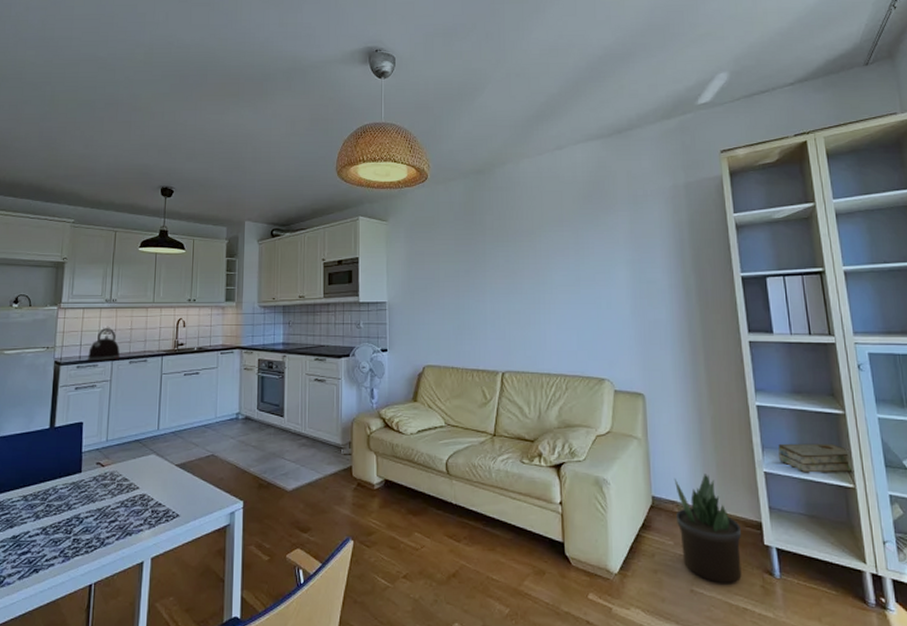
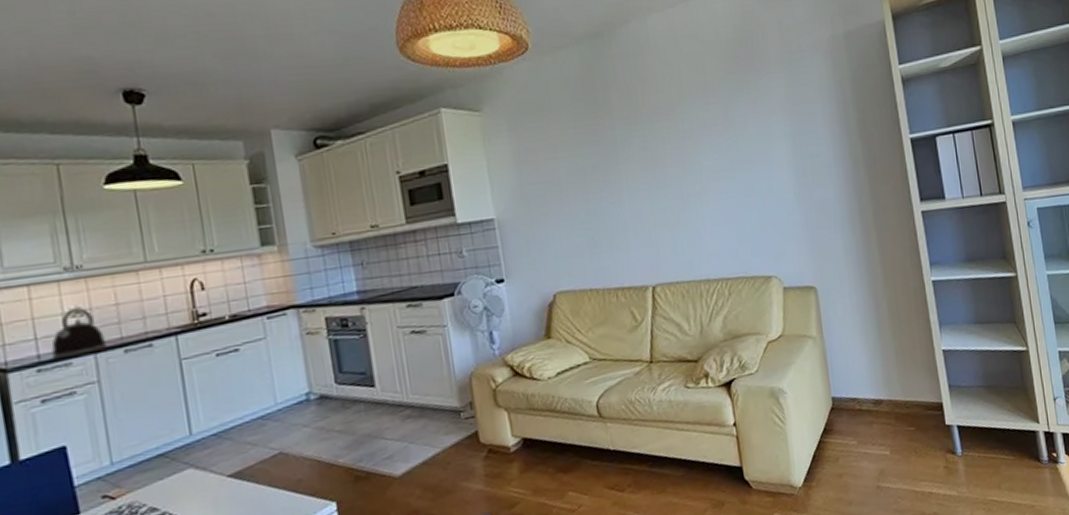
planter: present [674,474,742,583] -> none [853,363,926,474]
decorative box: present [778,443,854,473] -> none [955,308,1027,344]

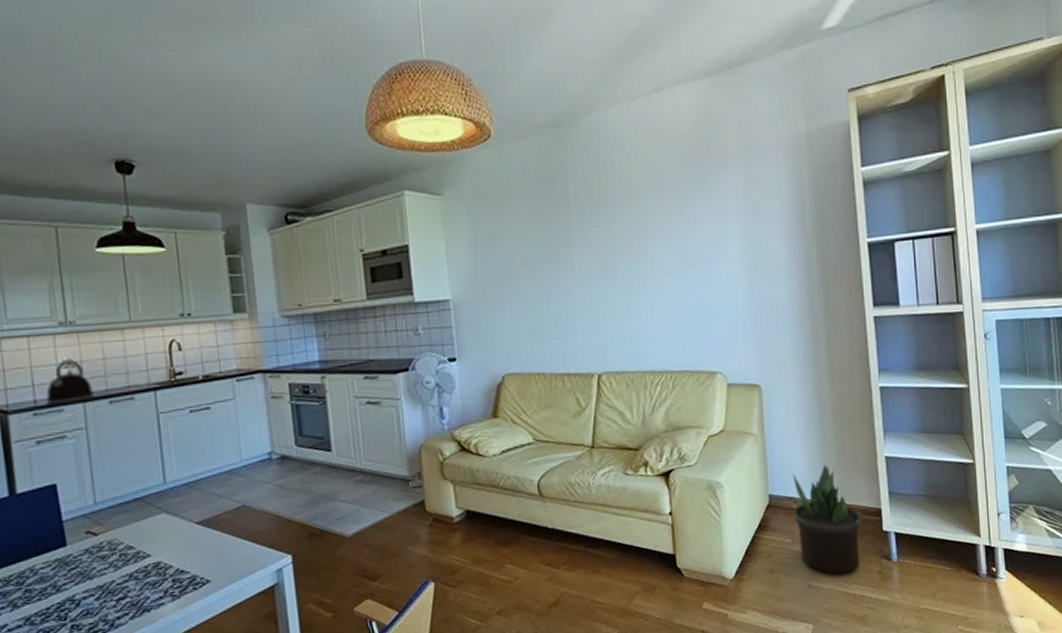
planter: none [853,363,926,474] -> present [792,465,861,575]

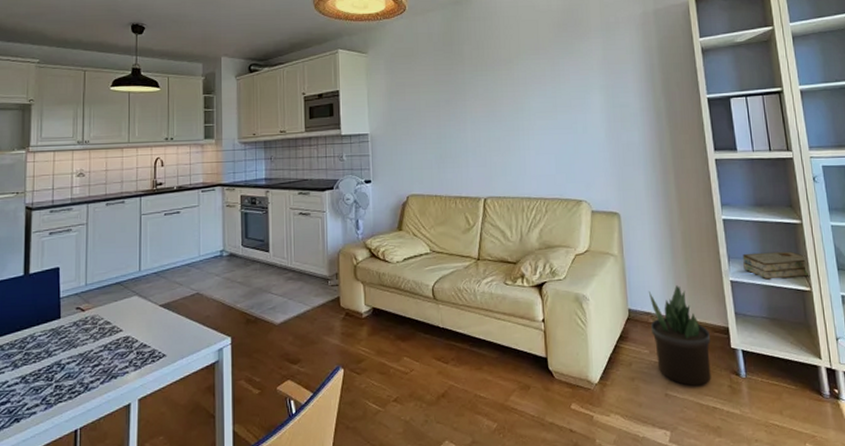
kettle: present [45,360,95,407] -> none [60,170,96,206]
decorative box: none [900,420,974,453] -> present [743,251,811,280]

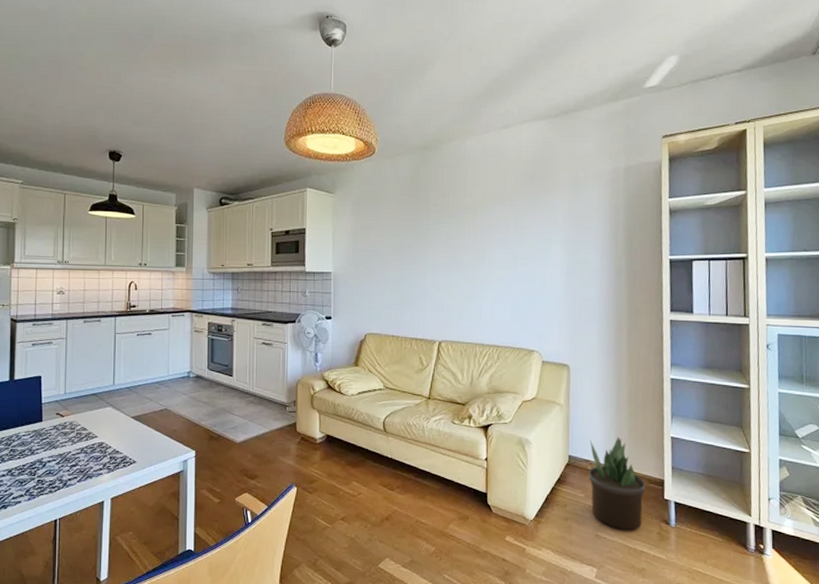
decorative box: present [743,251,811,280] -> none [686,412,751,439]

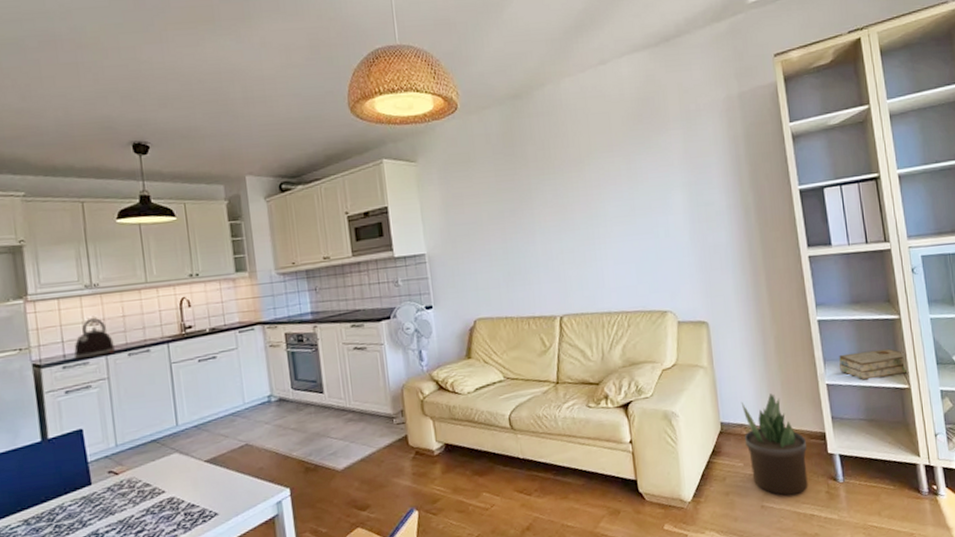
kettle: none [42,289,75,321] -> present [73,318,116,360]
decorative box: none [686,412,751,439] -> present [839,348,909,380]

